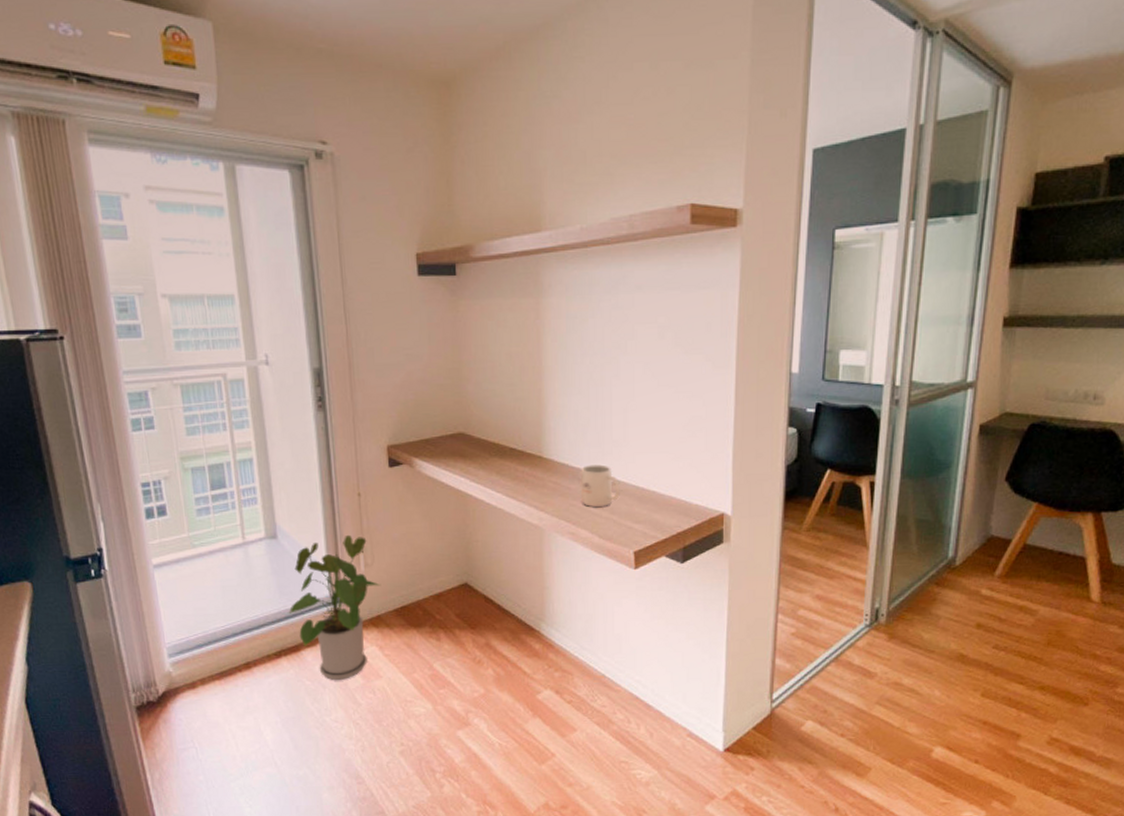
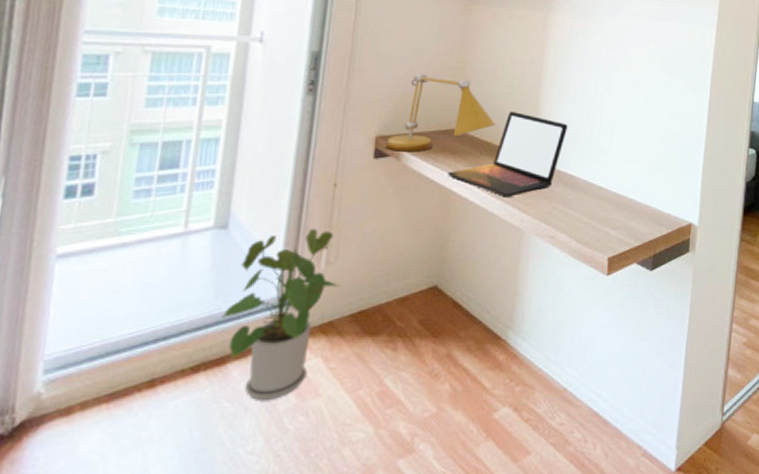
table lamp: none [396,380,501,459] -> present [384,74,496,152]
laptop: none [461,410,576,497] -> present [448,112,568,198]
mug: present [580,464,620,507] -> none [564,170,602,211]

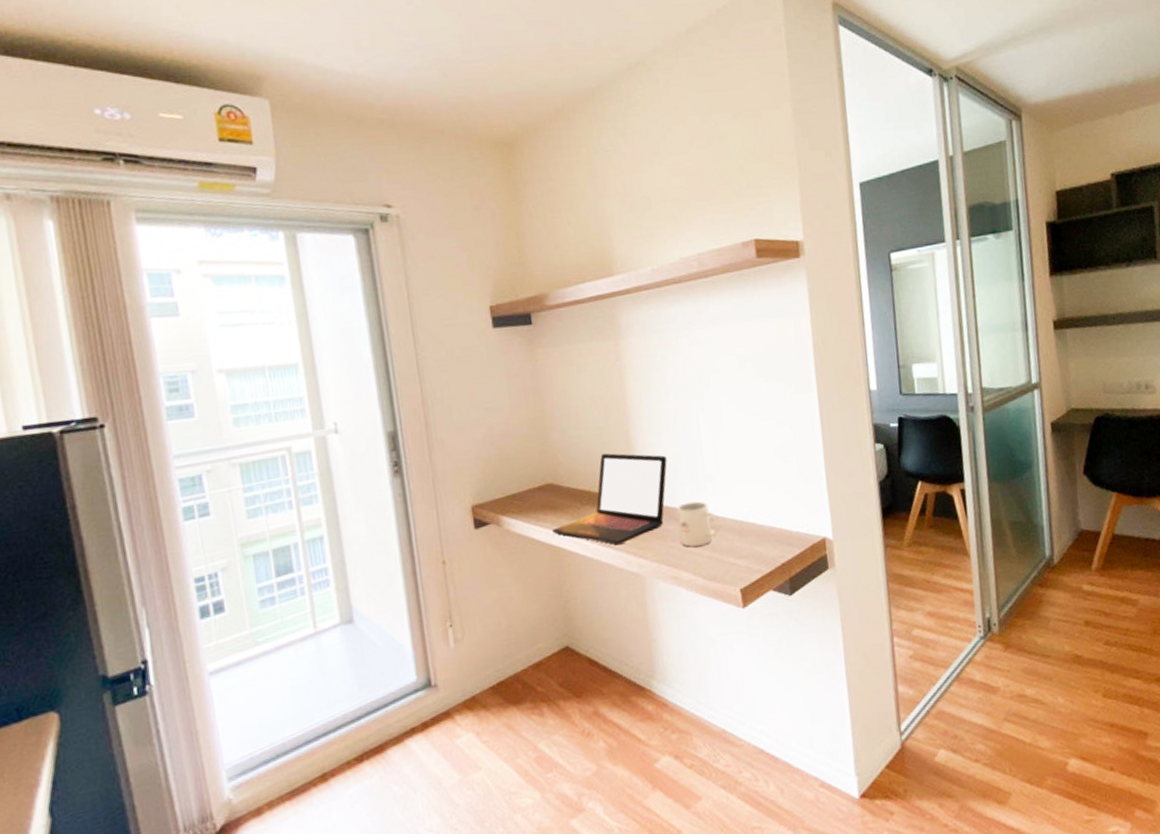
house plant: present [219,228,341,400] -> none [368,608,474,781]
table lamp: present [384,74,496,152] -> none [482,430,590,518]
mug: none [564,170,602,211] -> present [677,501,719,547]

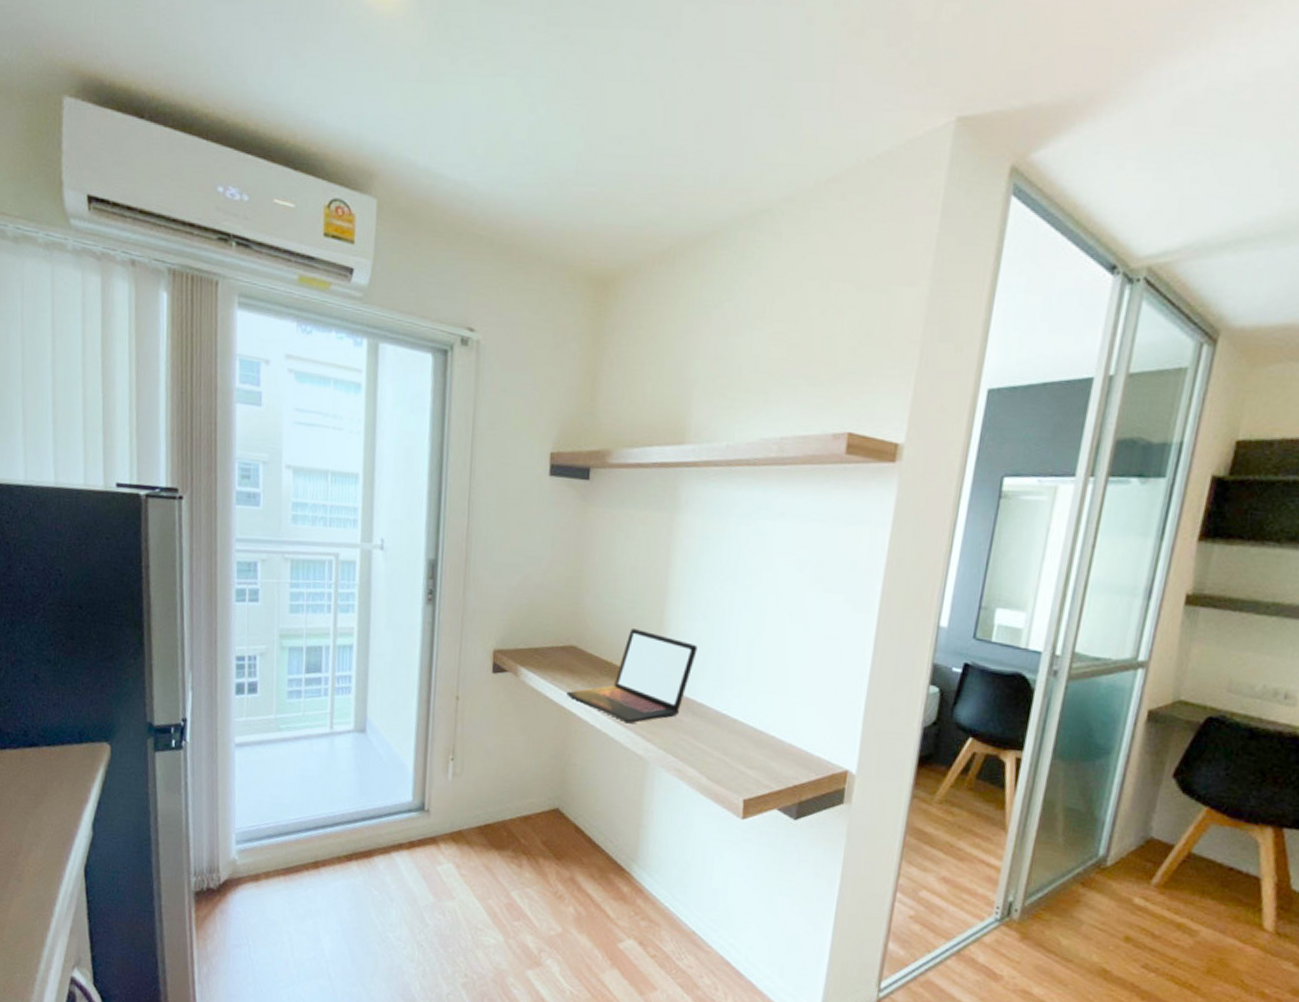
mug: present [677,501,719,547] -> none [693,698,737,746]

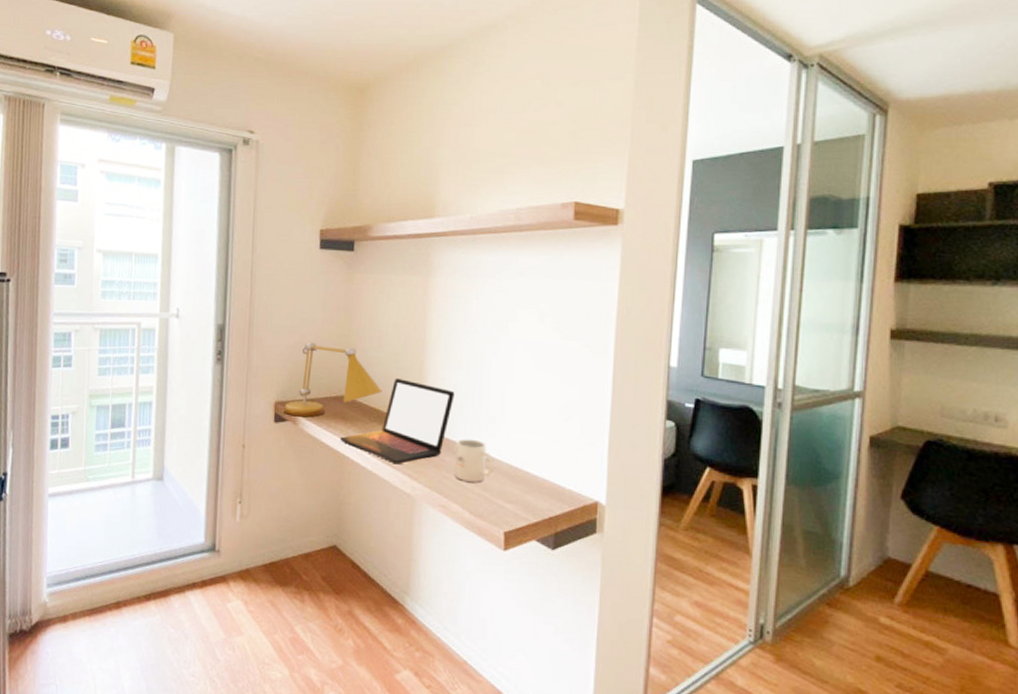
table lamp: none [502,584,616,669] -> present [283,343,383,417]
mug: none [693,698,737,746] -> present [454,439,494,482]

